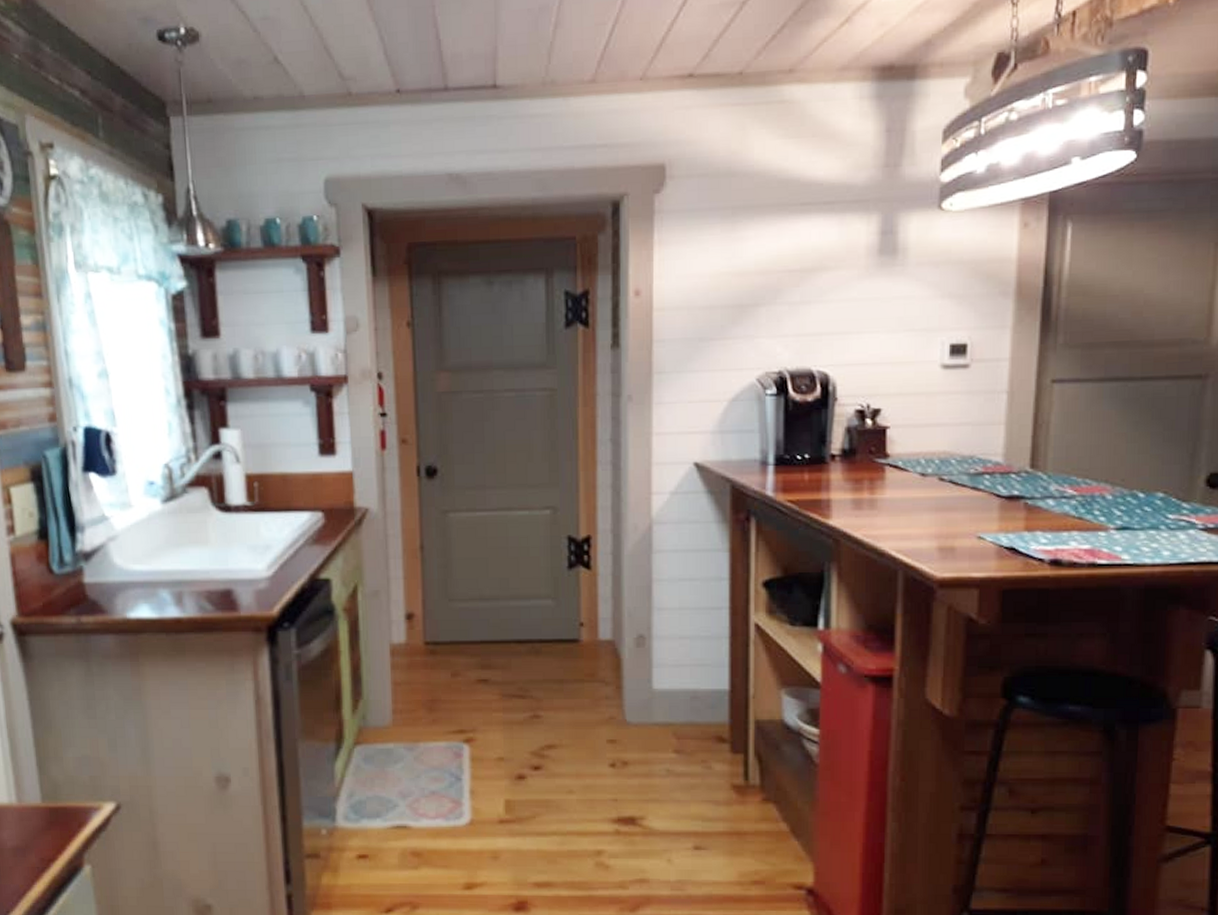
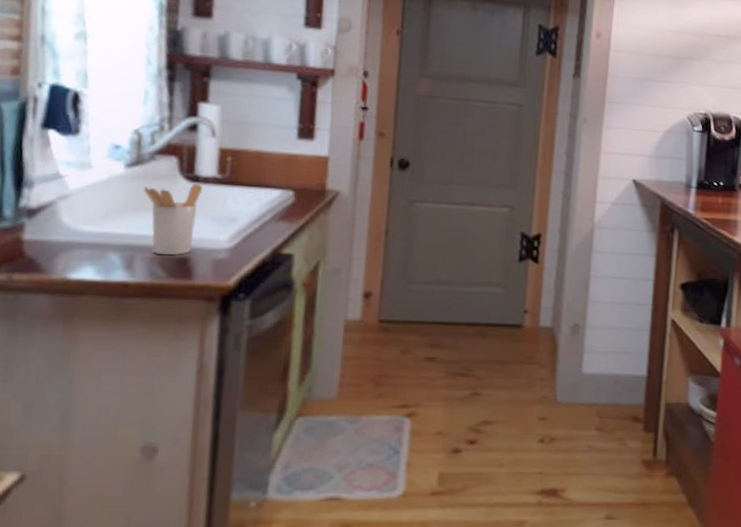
utensil holder: none [181,512,236,589] -> present [144,183,203,256]

